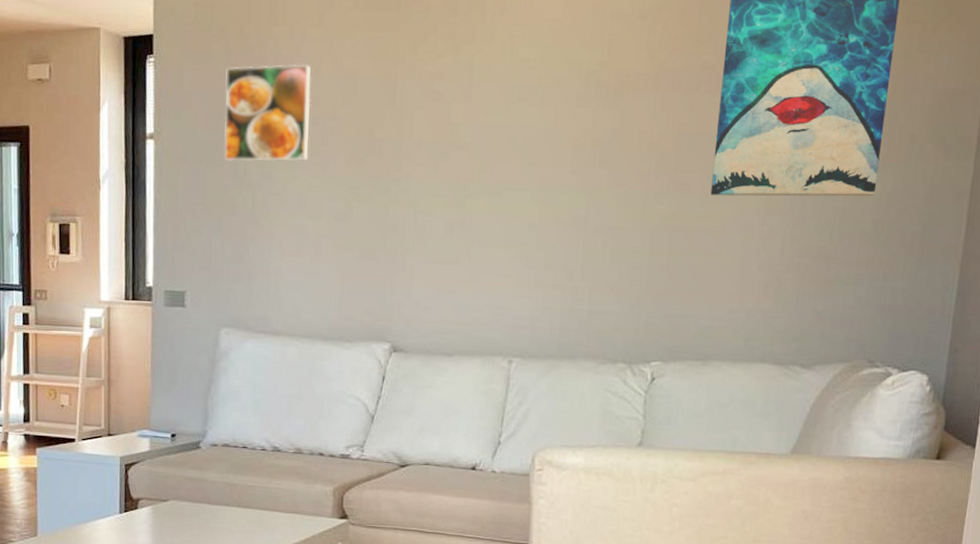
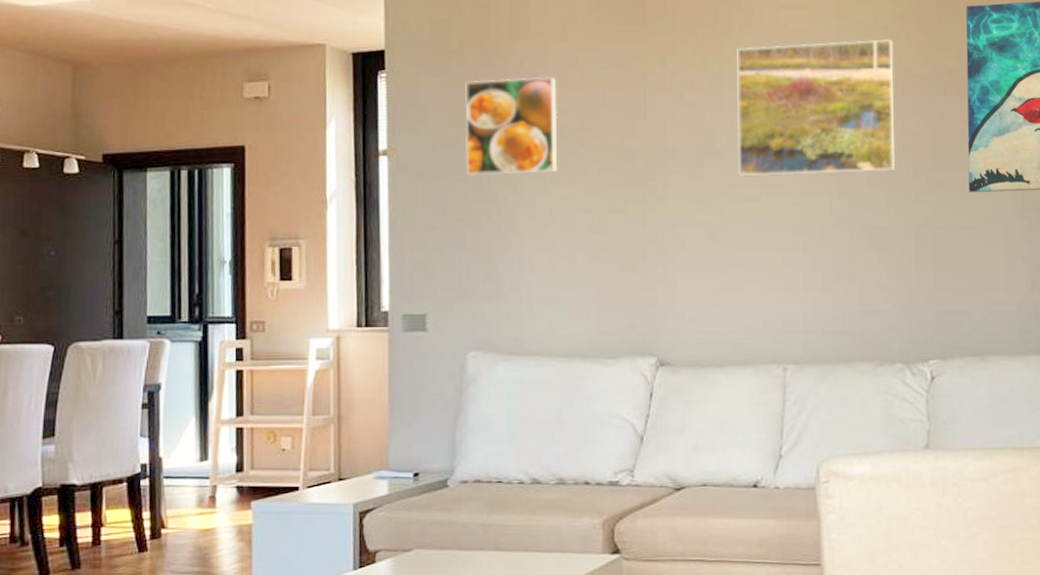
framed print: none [480,30,649,172] -> present [737,38,896,177]

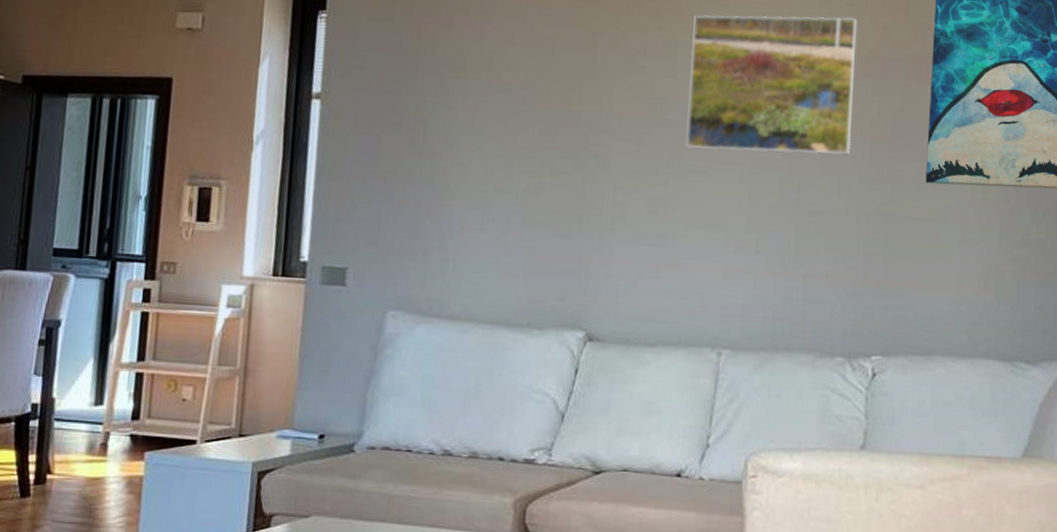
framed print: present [465,76,558,176] -> none [402,28,504,131]

